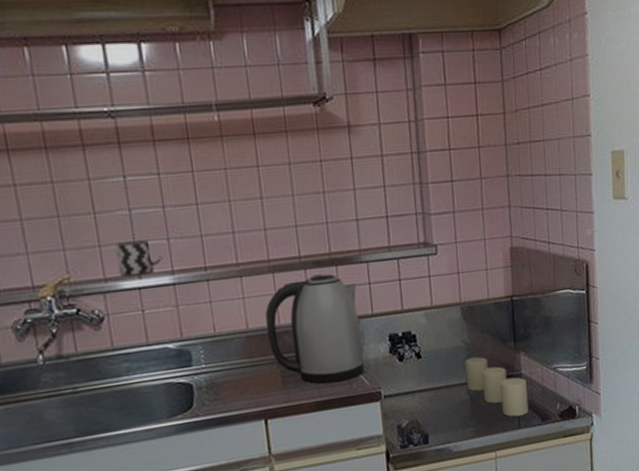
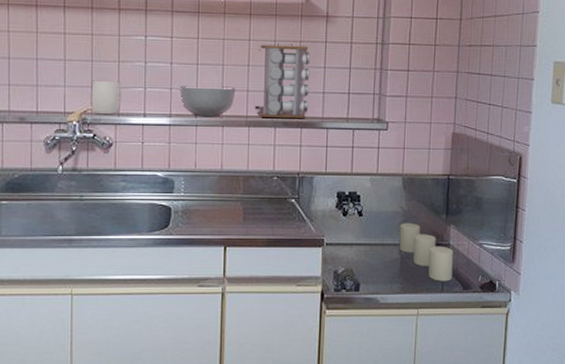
mug: none [62,237,107,284] -> present [91,80,122,115]
cup: present [115,240,163,277] -> none [130,87,165,115]
bowl: none [179,226,250,270] -> present [180,85,235,117]
kettle: present [265,273,365,384] -> none [236,132,316,225]
spice rack: none [270,165,341,260] -> present [254,43,310,120]

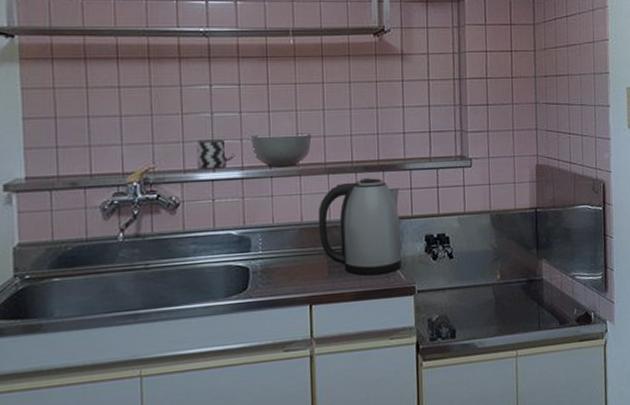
mug: present [91,80,122,115] -> none [152,135,187,173]
cup: none [130,87,165,115] -> present [196,139,235,170]
kettle: none [236,132,316,225] -> present [318,177,402,276]
spice rack: present [254,43,310,120] -> none [332,84,389,165]
canister: present [399,223,453,282] -> none [491,261,548,319]

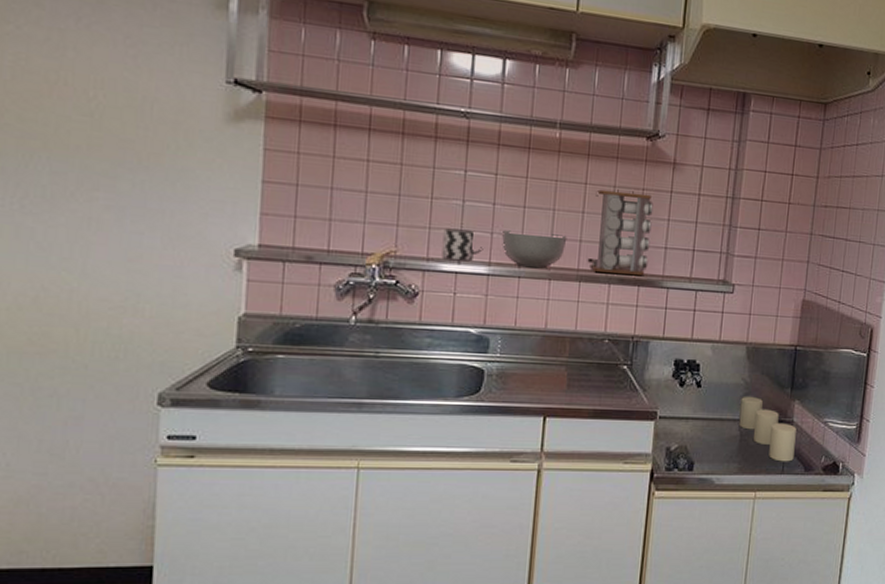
kettle: present [318,177,402,276] -> none [562,290,654,395]
spice rack: none [332,84,389,165] -> present [587,189,654,277]
canister: none [491,261,548,319] -> present [739,397,797,462]

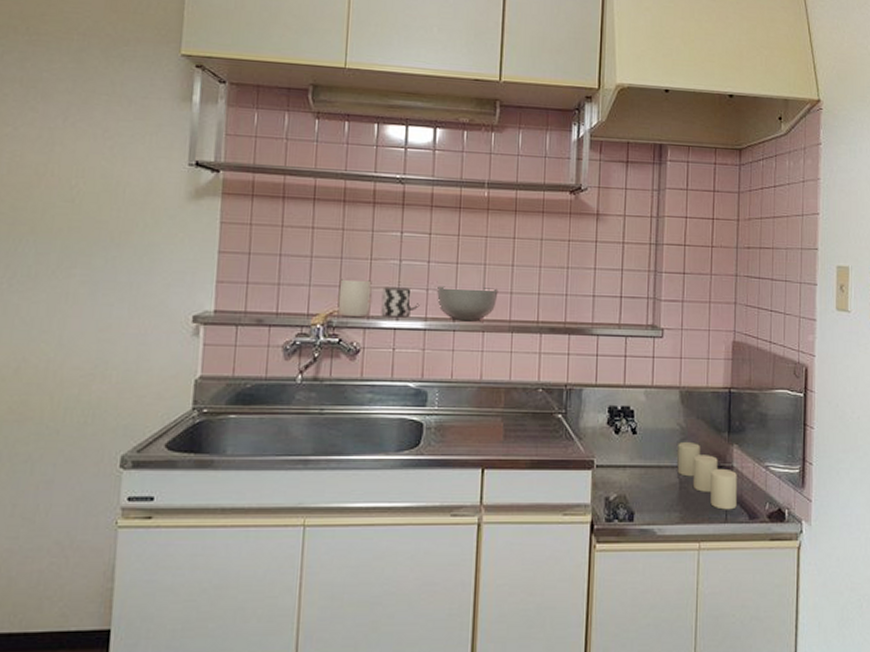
mug: none [394,217,433,260] -> present [337,279,373,318]
spice rack: present [587,189,654,277] -> none [518,242,580,326]

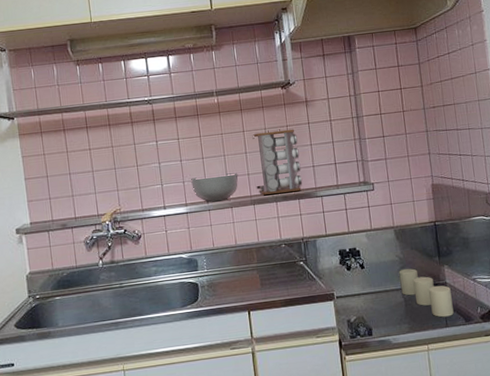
mug: present [337,279,373,318] -> none [117,182,144,213]
cup: present [381,287,420,318] -> none [150,183,180,208]
spice rack: none [518,242,580,326] -> present [252,129,302,196]

